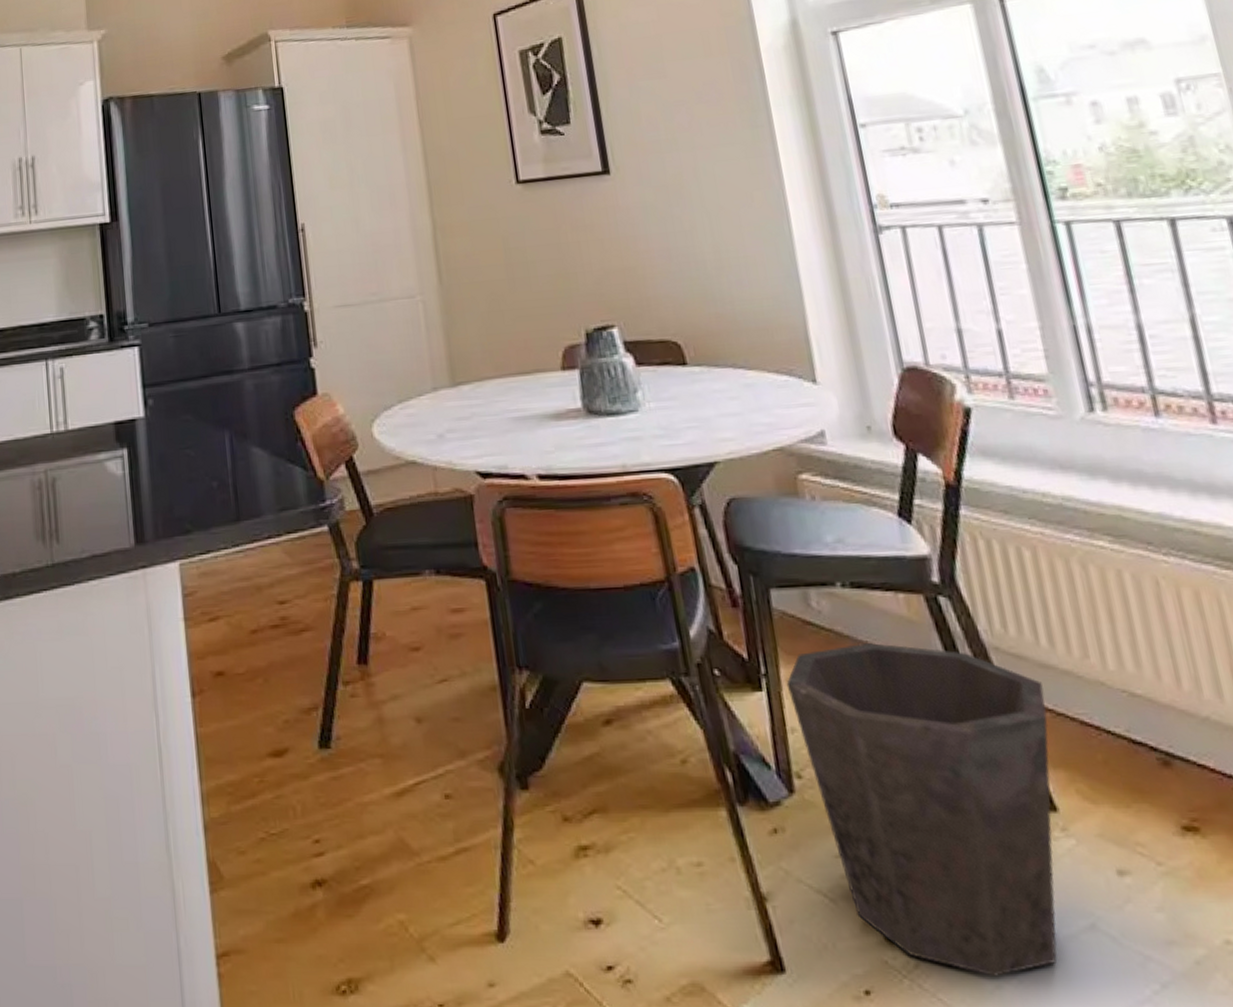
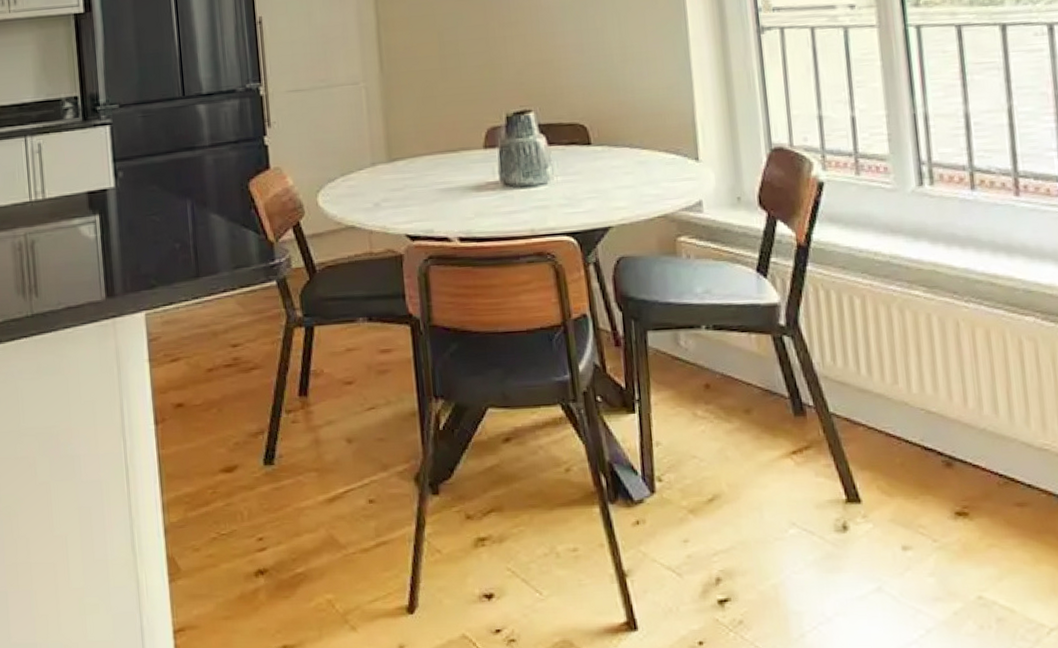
waste bin: present [786,642,1057,976] -> none [655,373,861,628]

